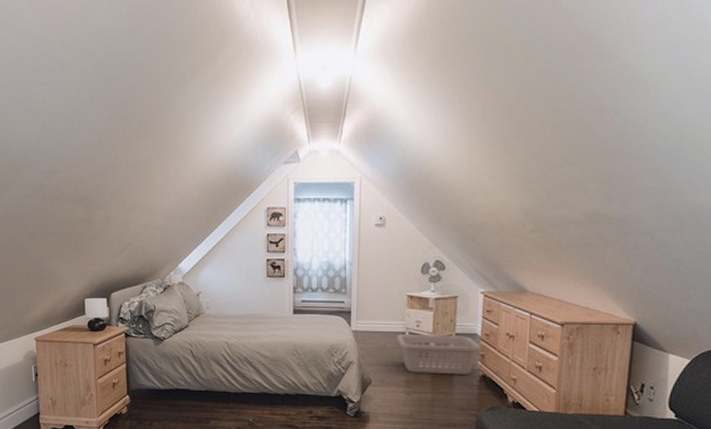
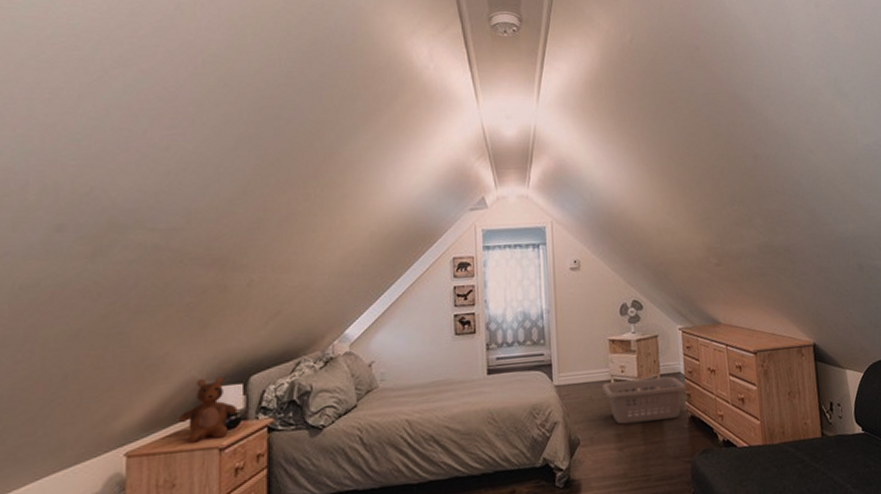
teddy bear: none [65,291,104,337] -> present [177,376,238,443]

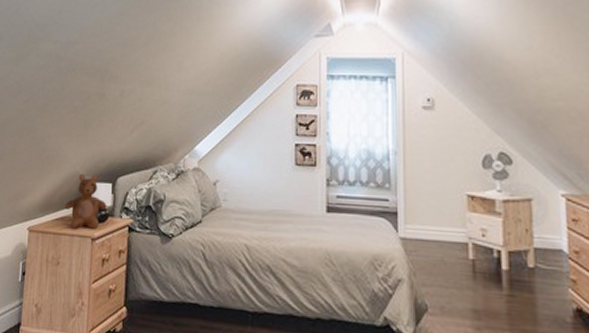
laundry basket: present [602,376,686,425] -> none [457,246,570,306]

